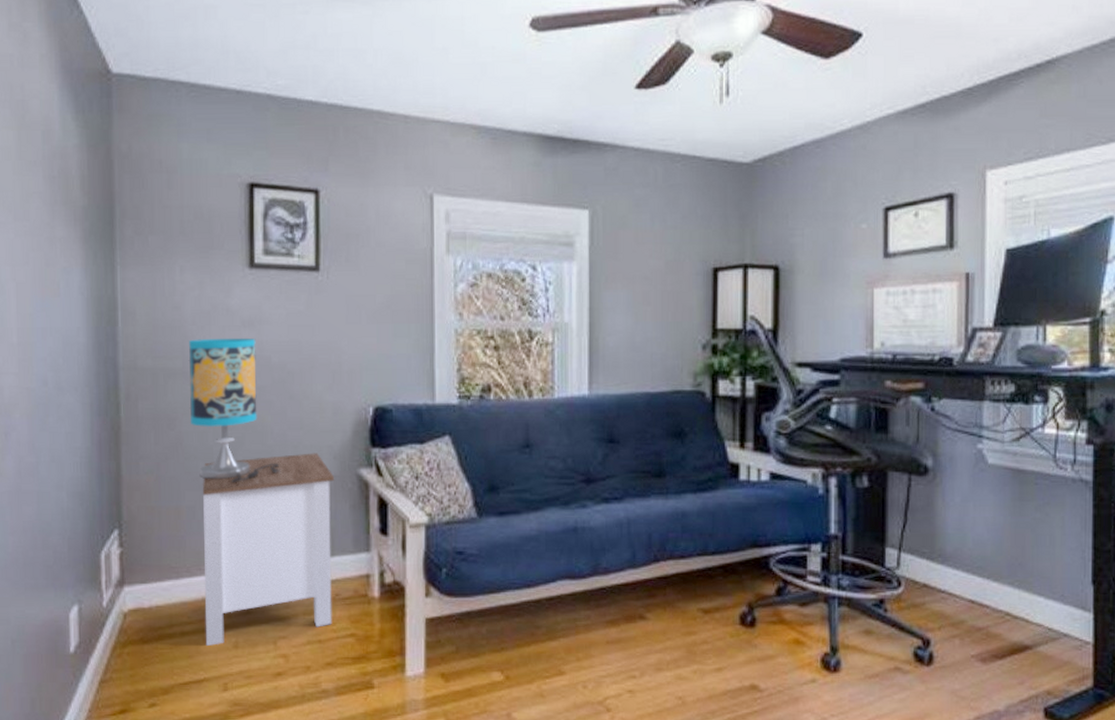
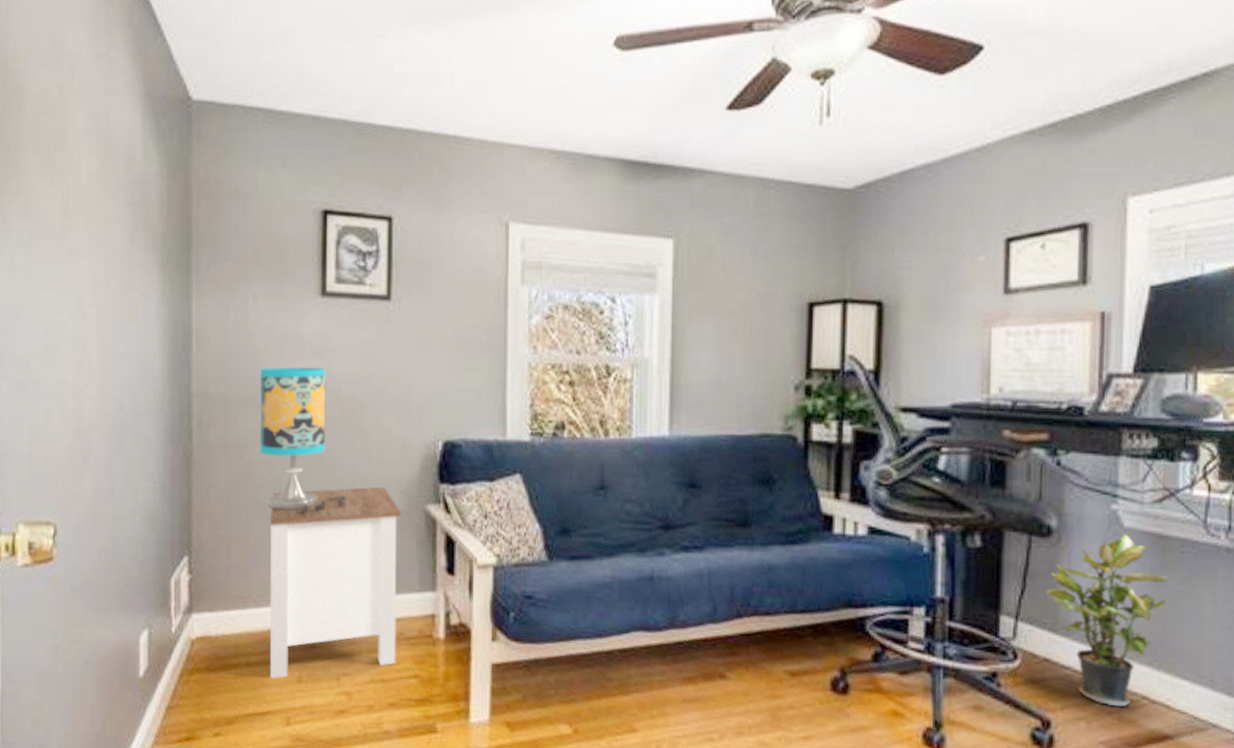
potted plant: none [923,470,1026,624] -> present [1045,534,1169,707]

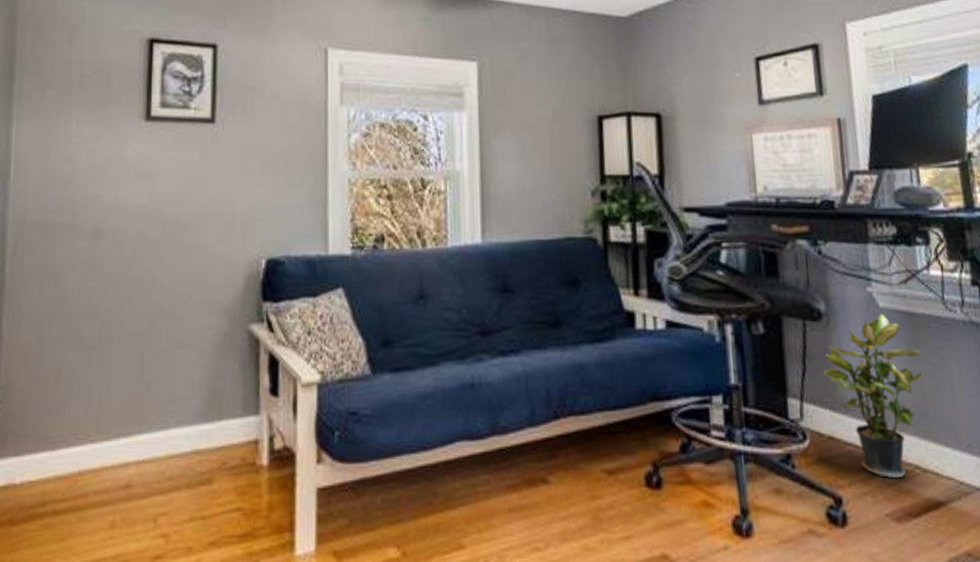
table lamp: present [259,366,347,514] -> none [77,190,168,342]
side table: present [269,486,402,678] -> none [79,308,225,526]

